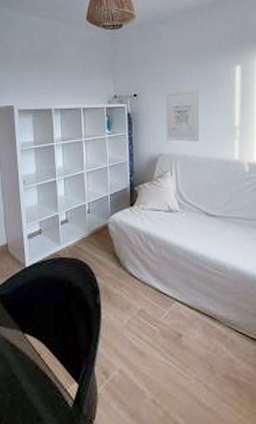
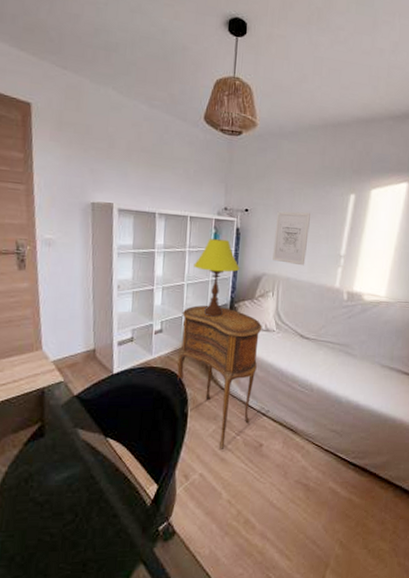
side table: none [84,191,165,342] -> present [177,305,262,449]
table lamp: none [91,125,136,202] -> present [193,238,240,317]

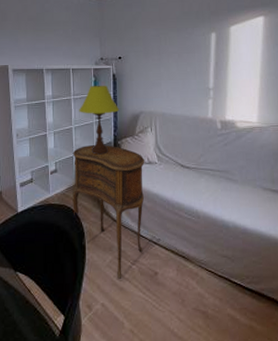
wall art: present [272,211,310,266] -> none [147,54,178,101]

